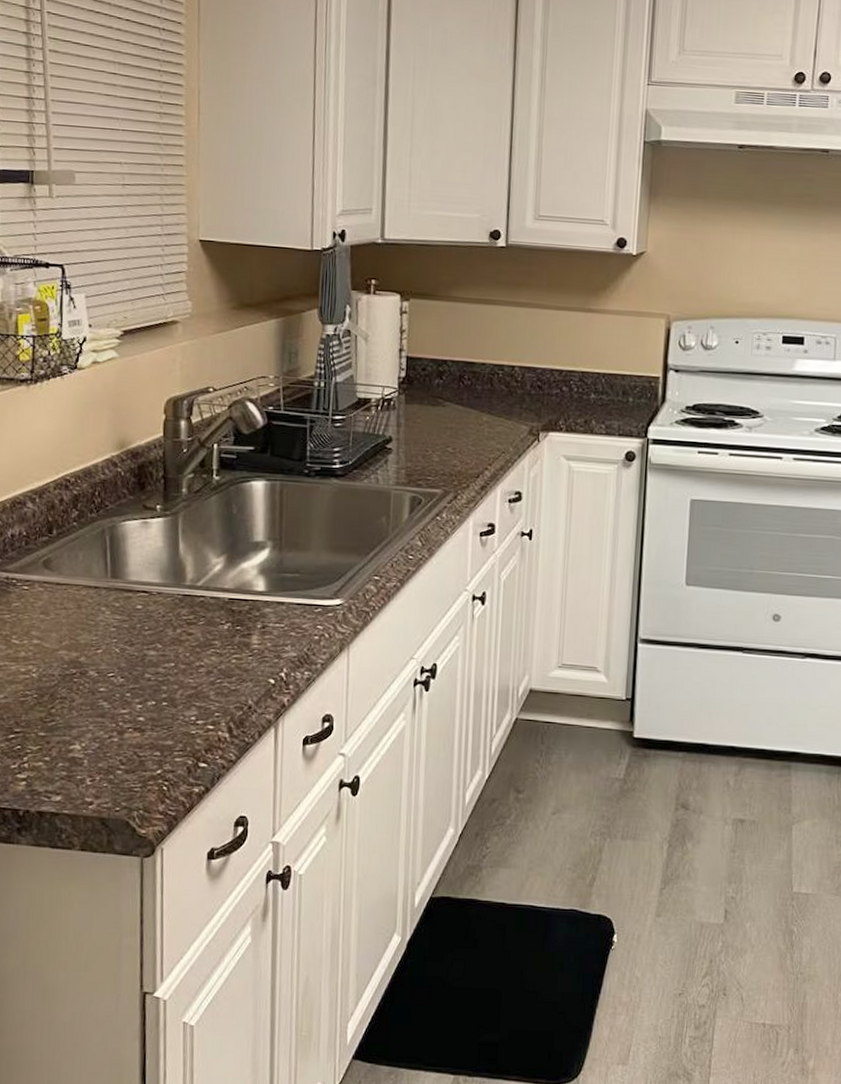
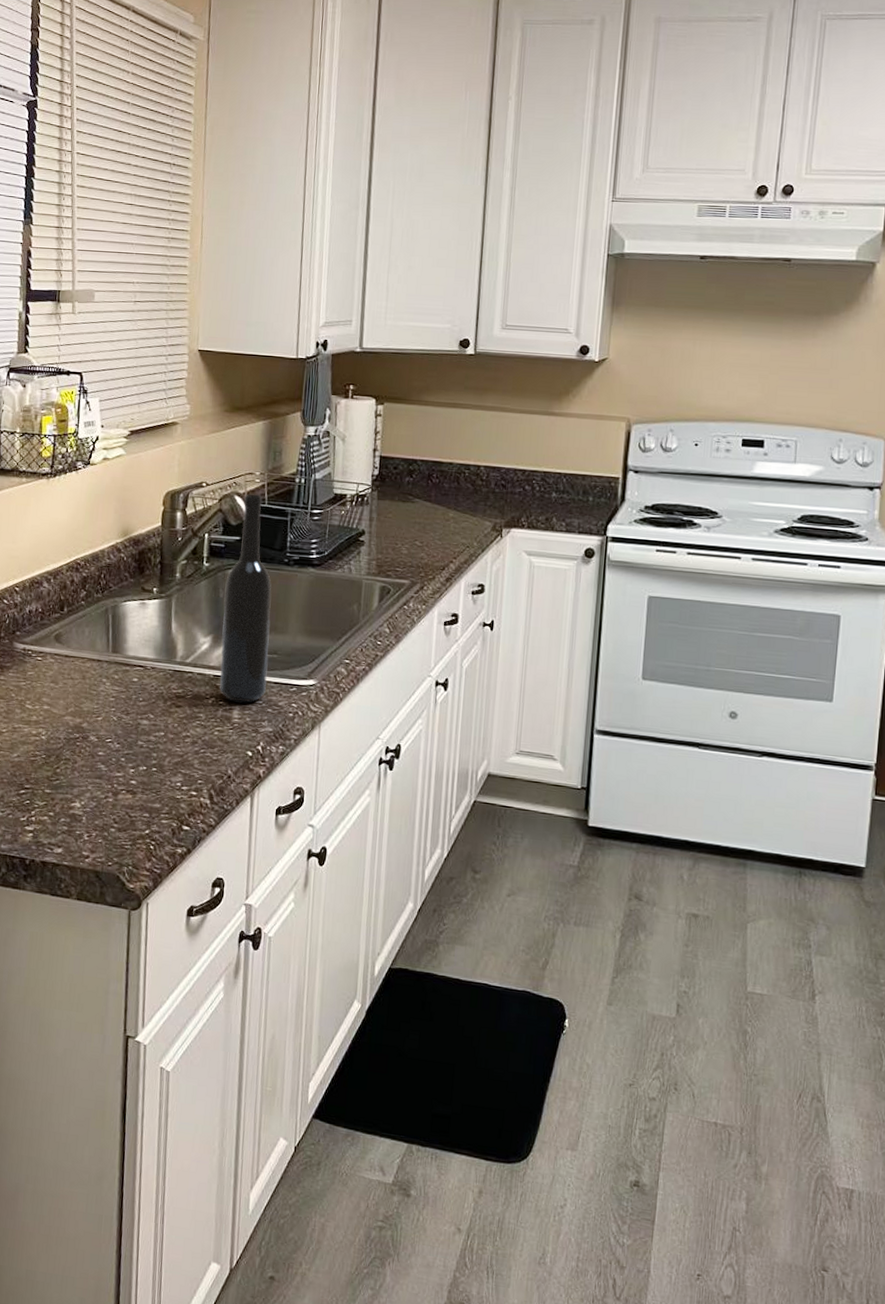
bottle: none [235,399,291,627] -> present [219,494,272,703]

